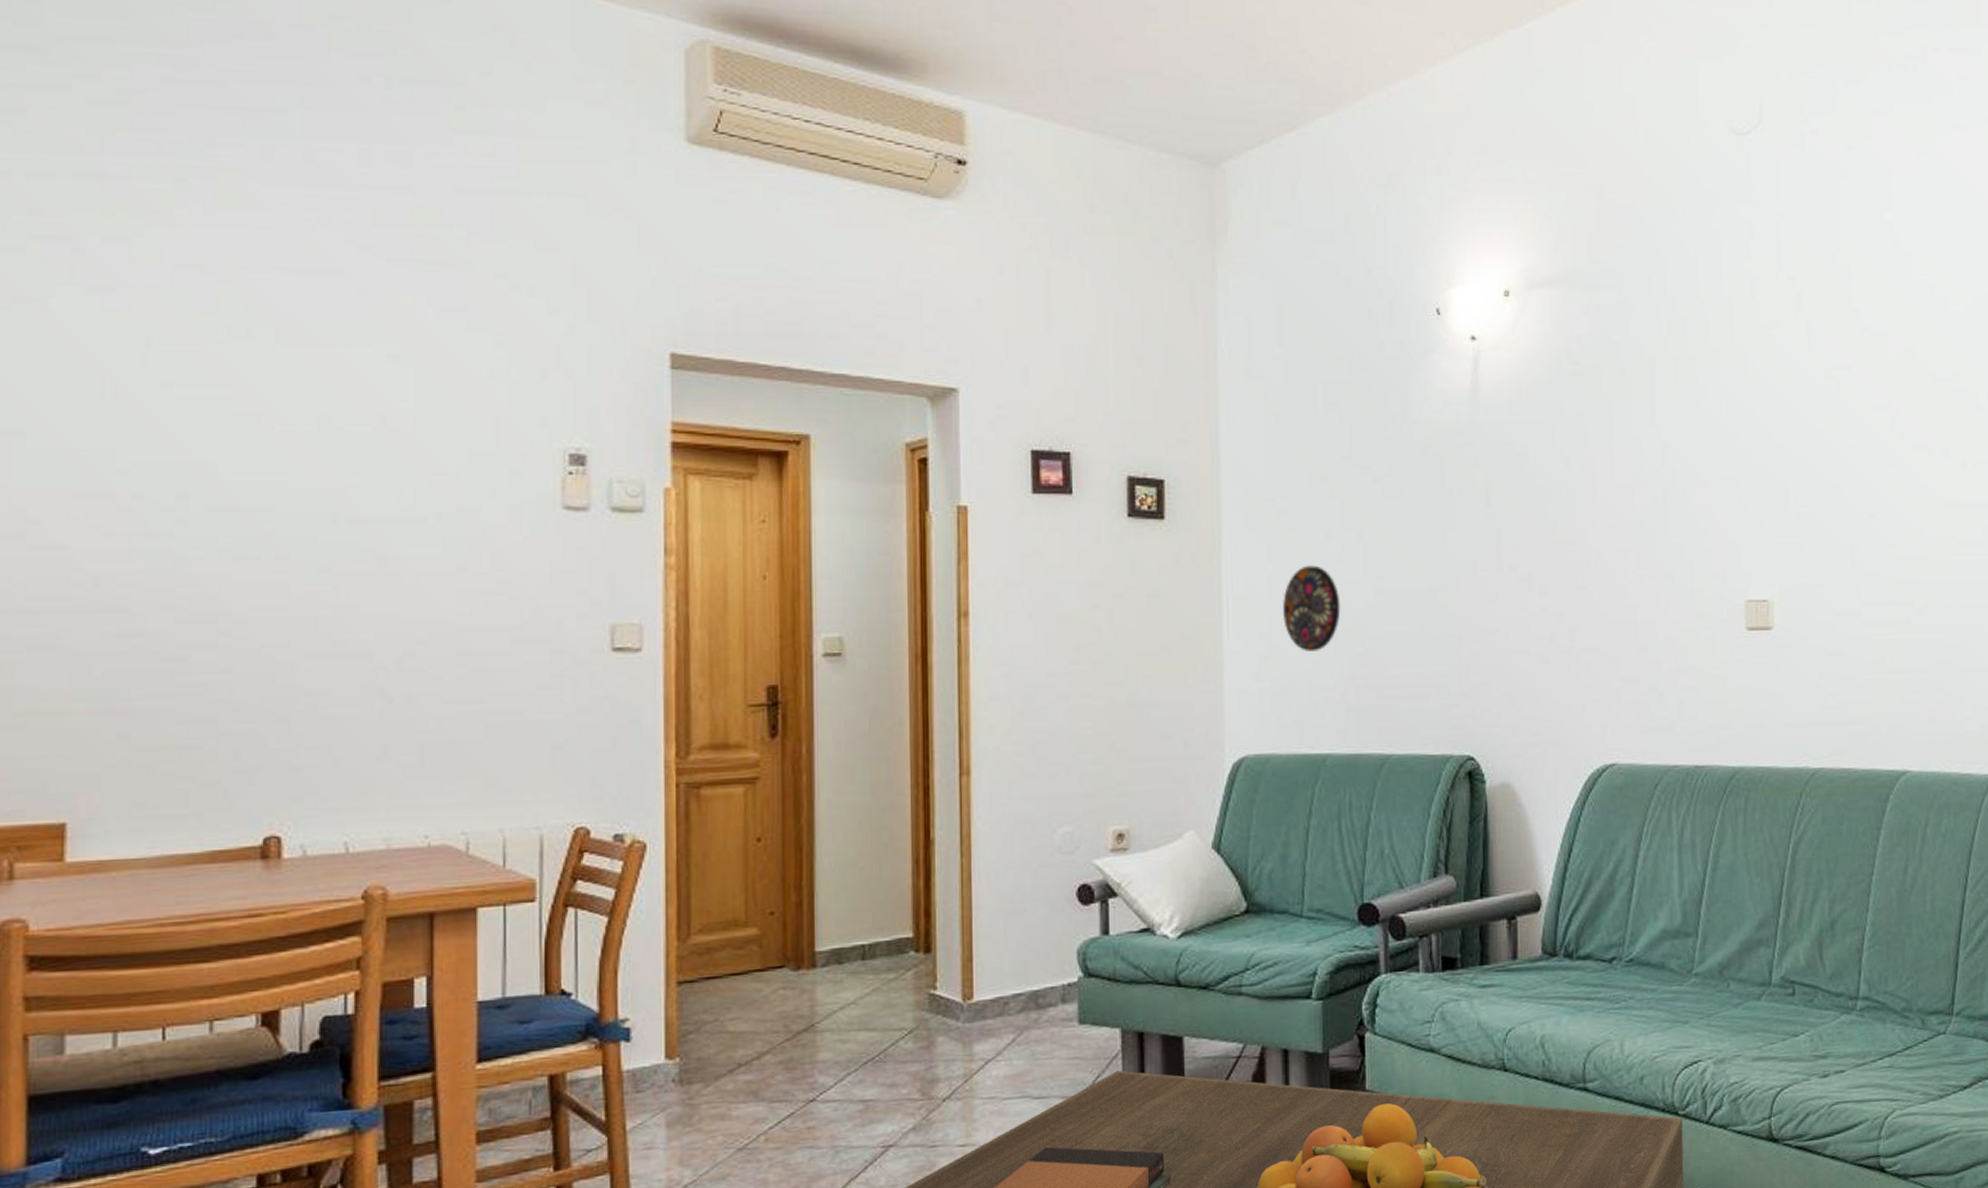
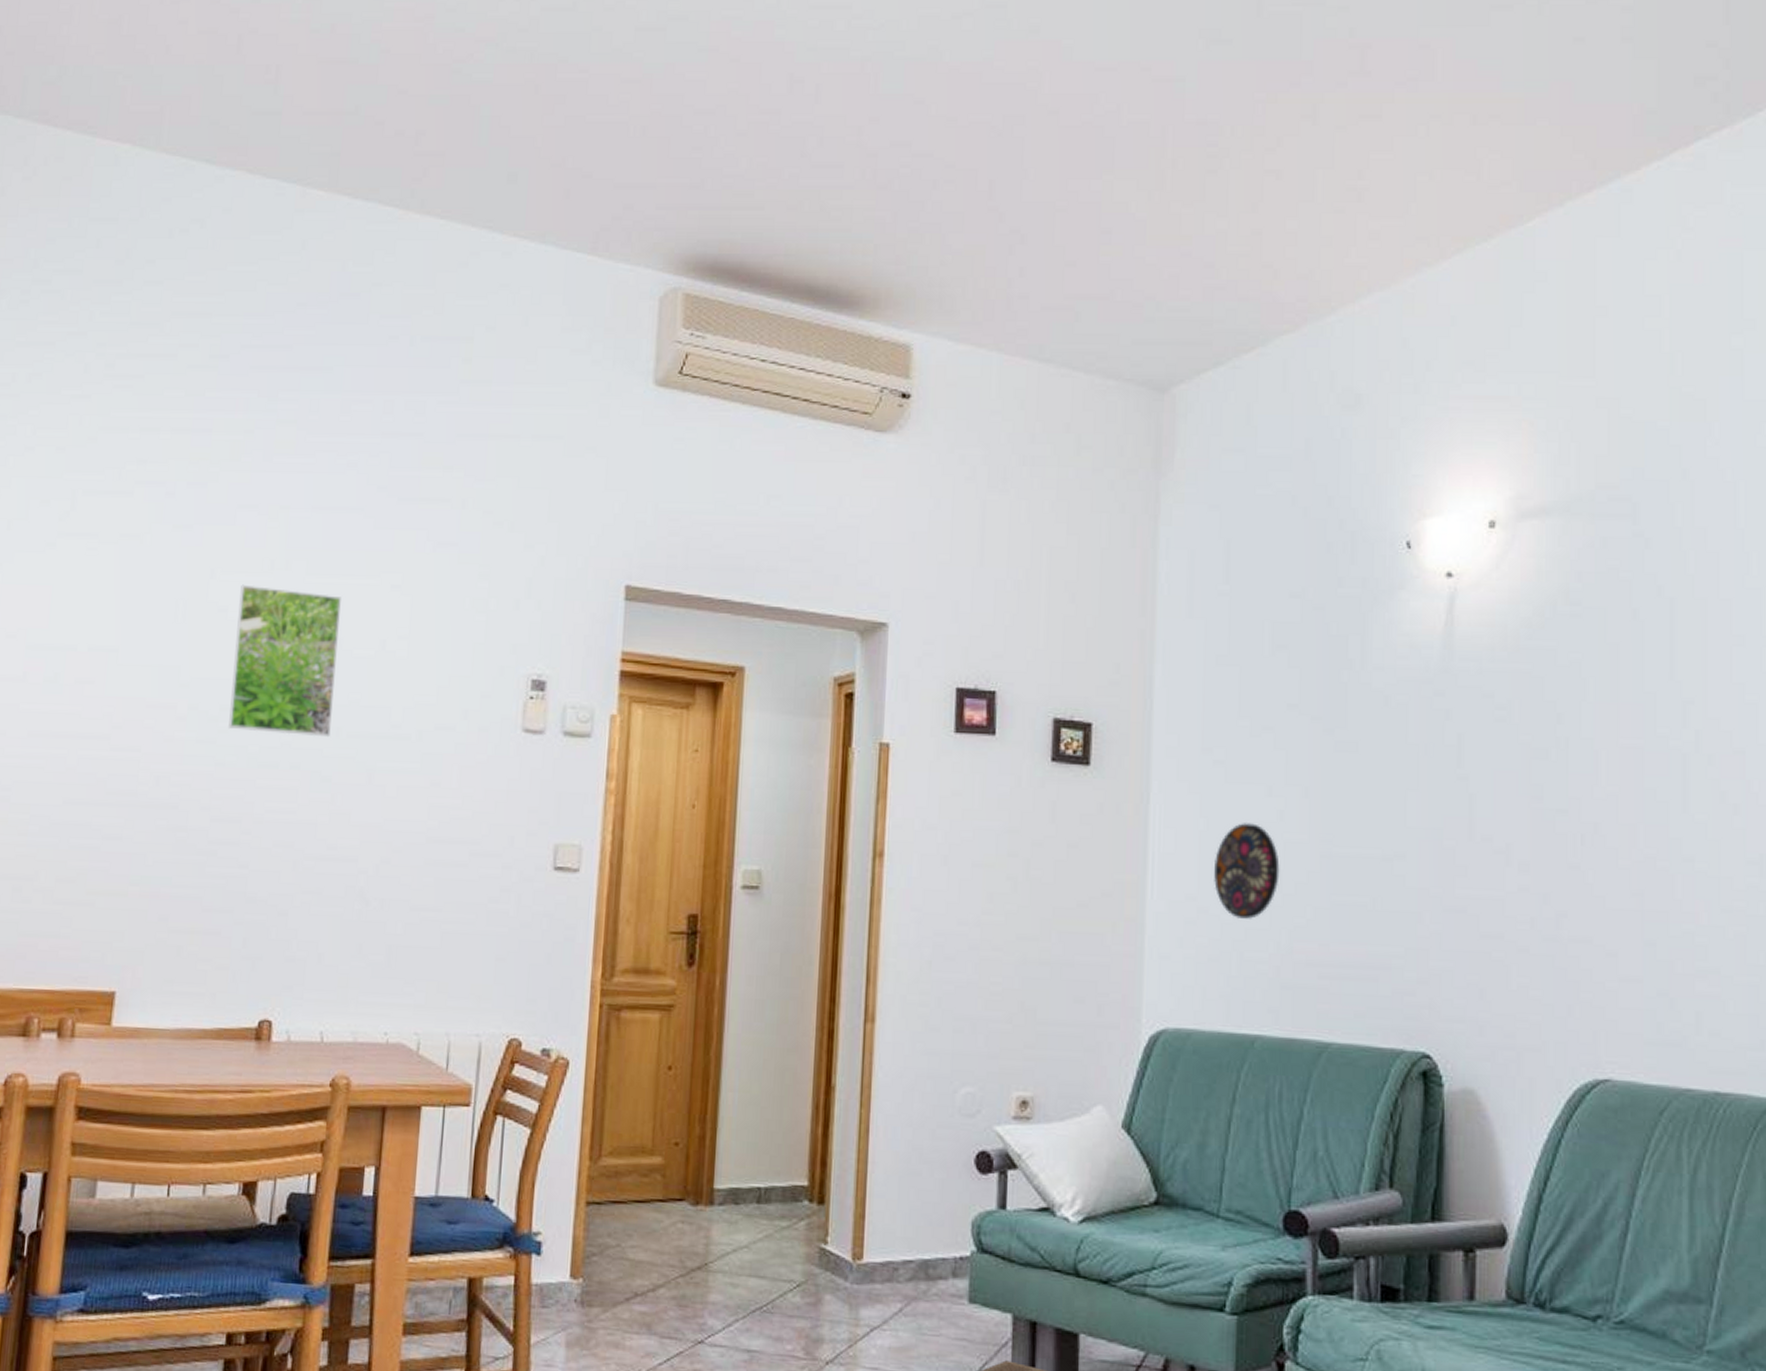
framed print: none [189,355,325,524] -> present [228,584,341,738]

